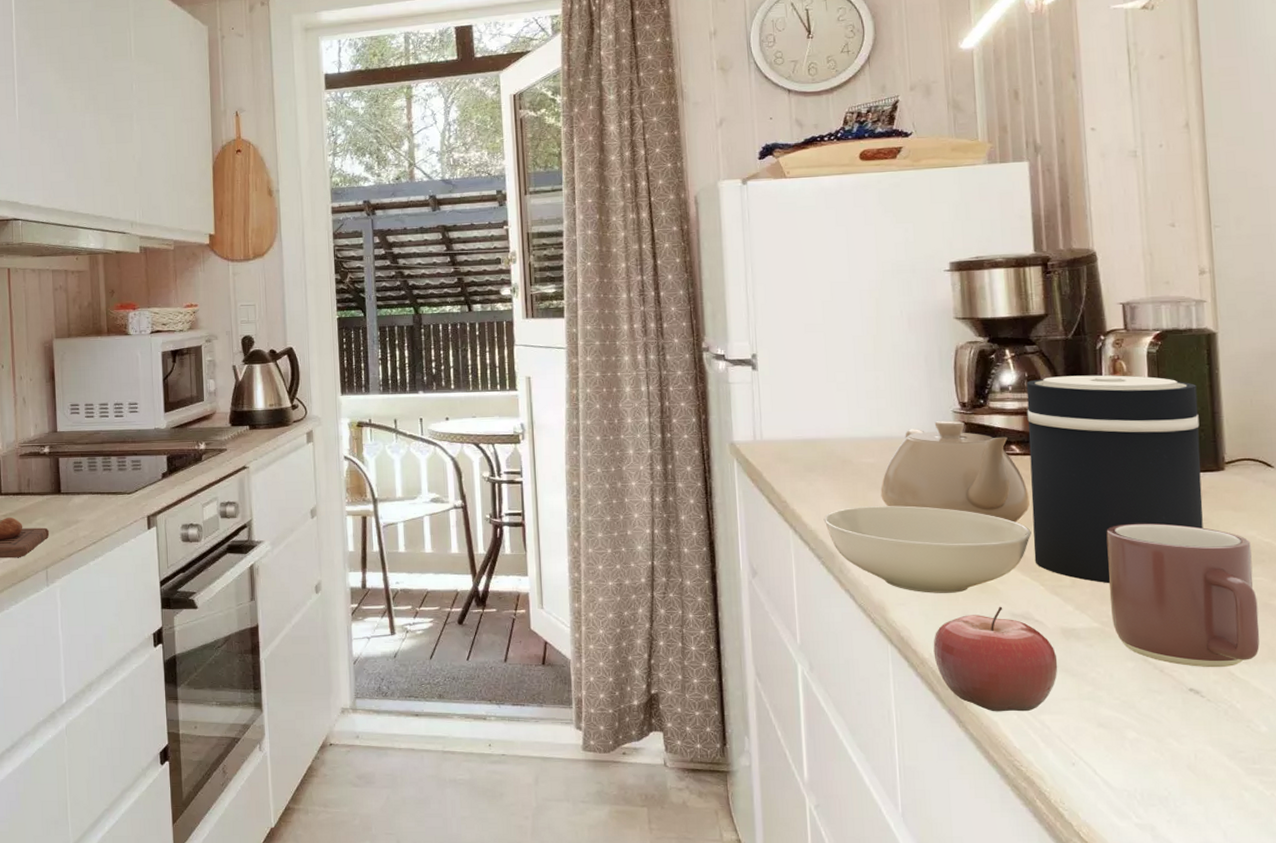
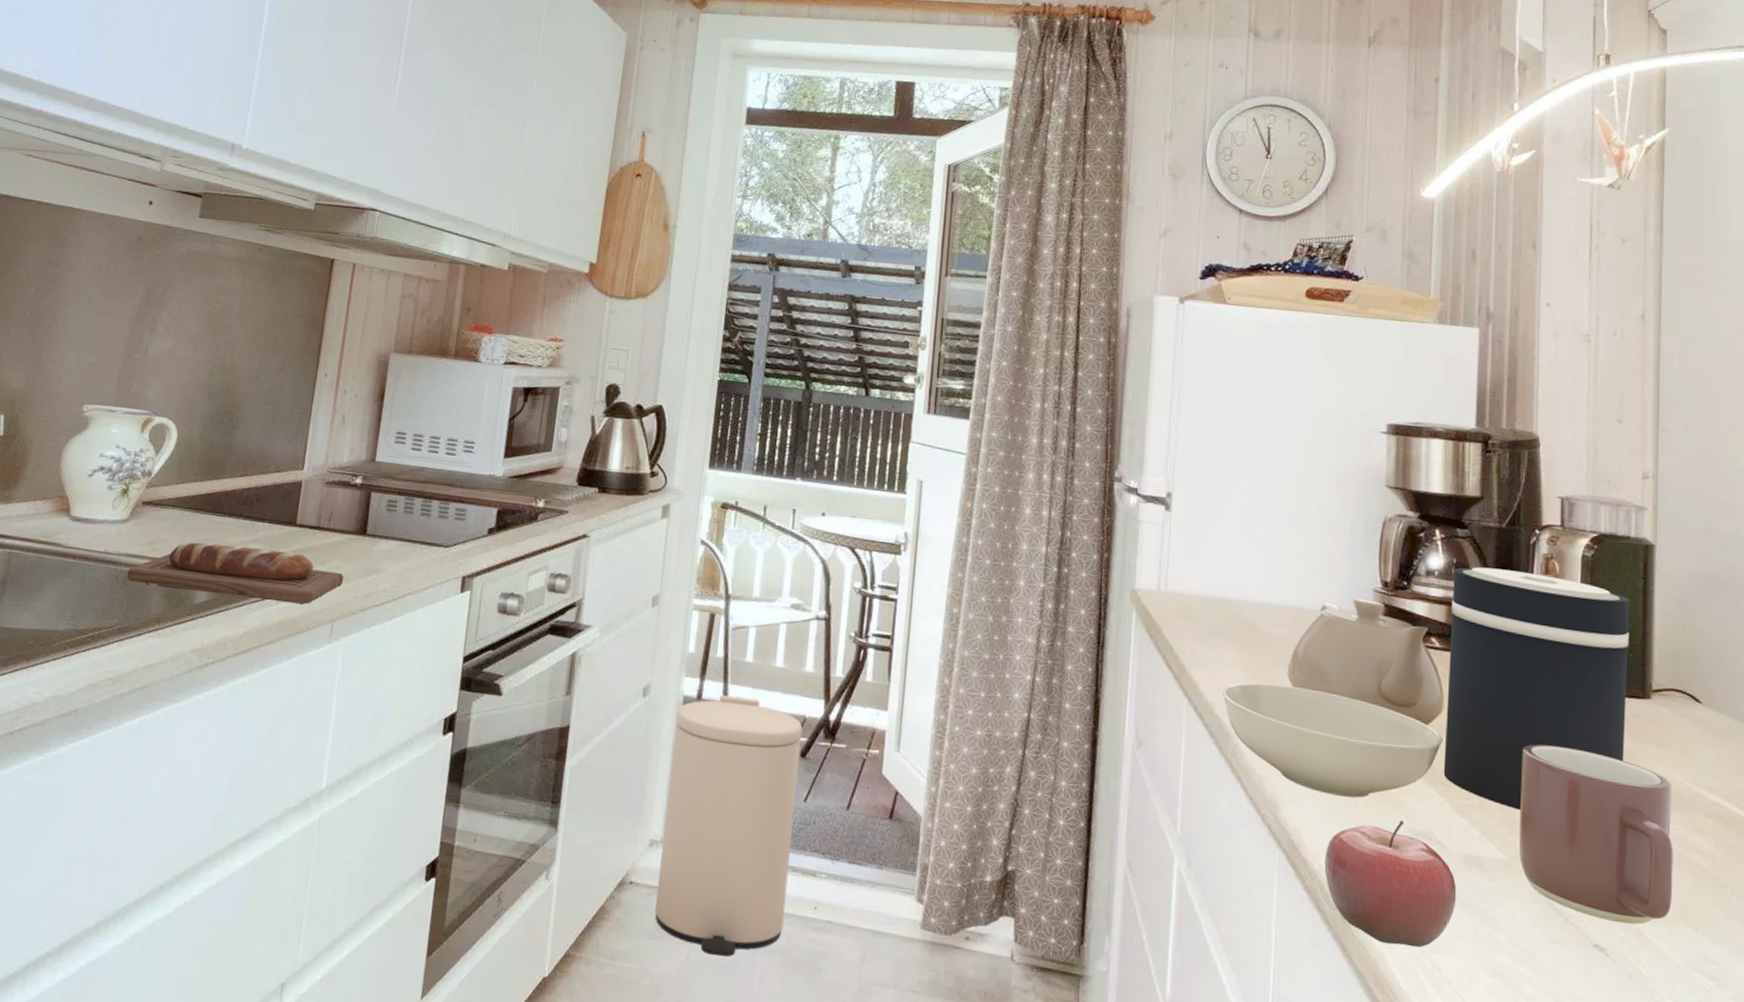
pedal bin: none [346,582,465,793] -> present [655,695,803,957]

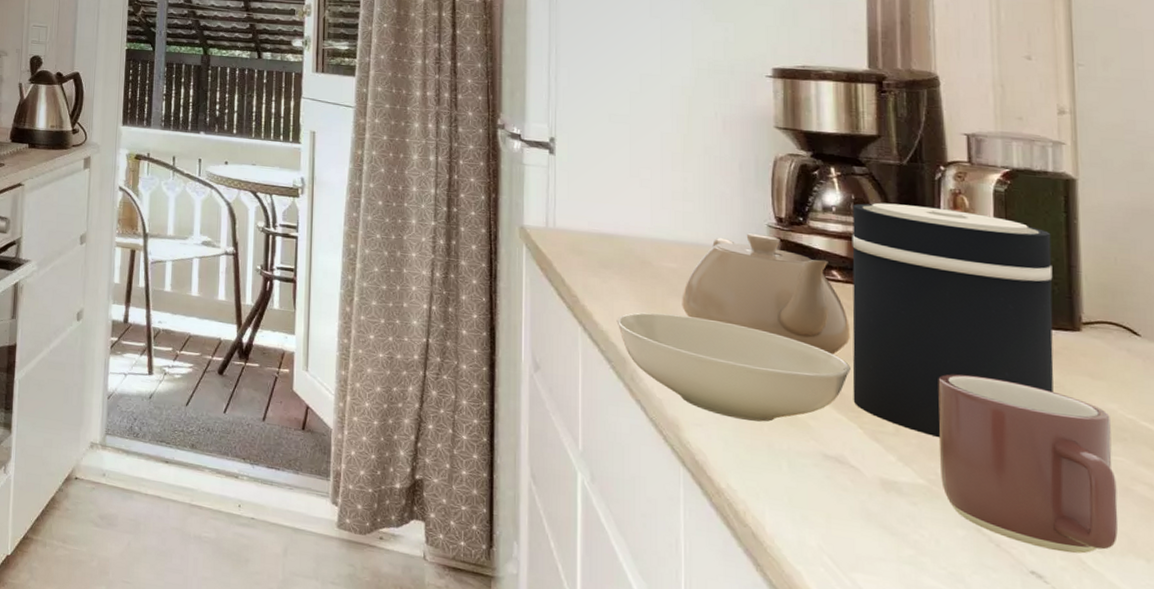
pedal bin: present [655,695,803,957] -> none [98,320,219,545]
fruit: present [1324,820,1457,948] -> none [731,444,875,567]

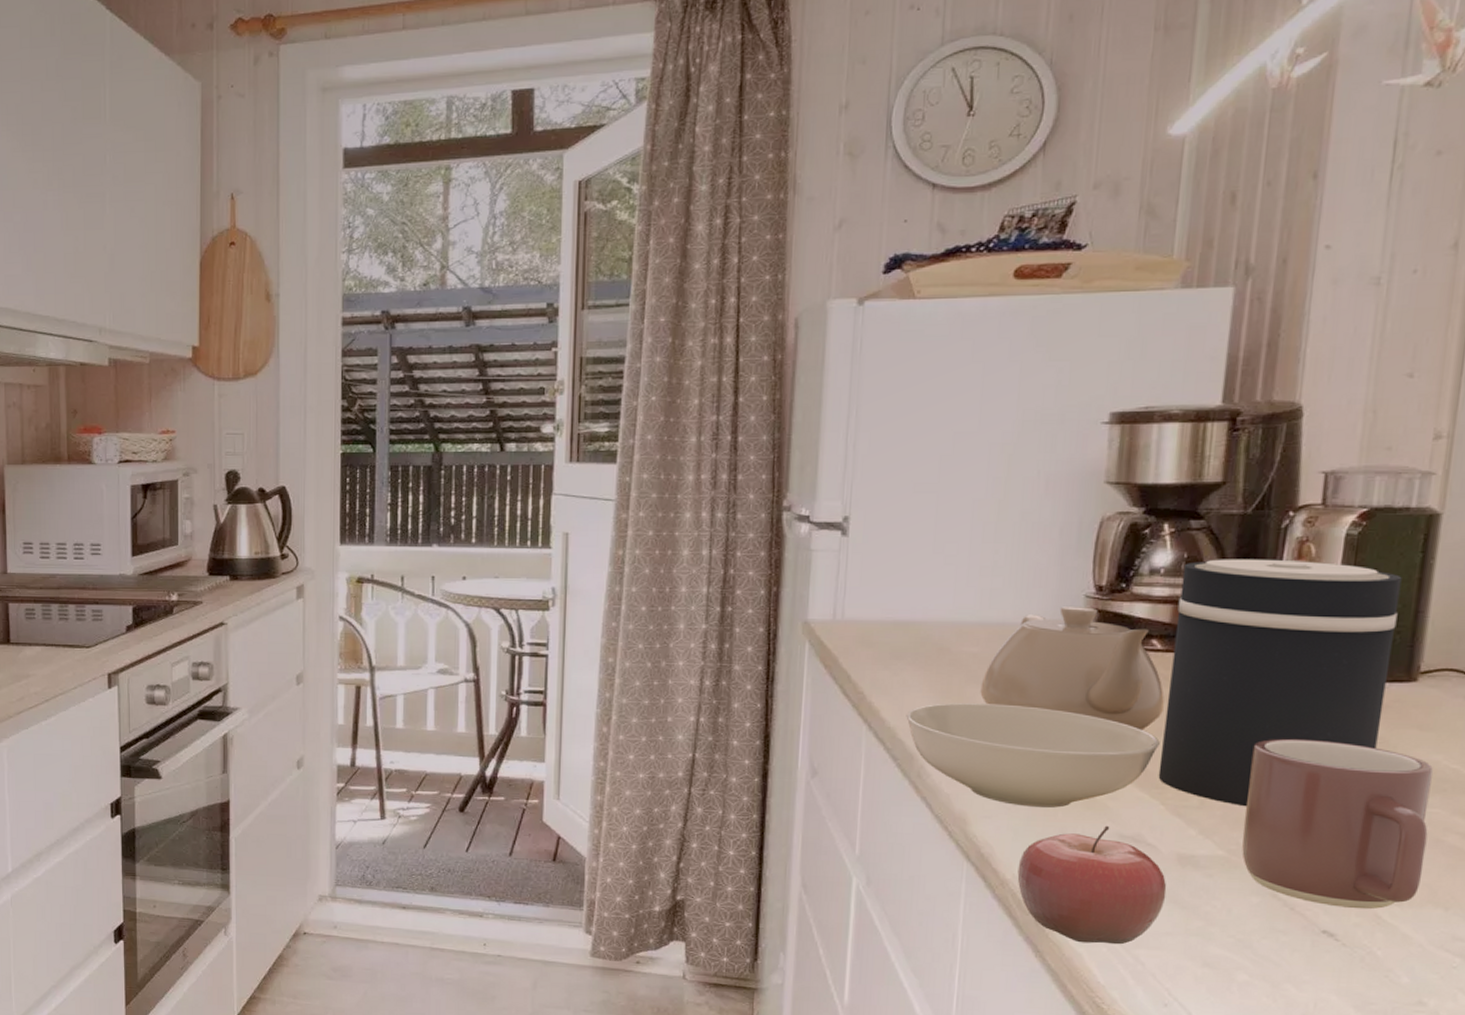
fruit: none [731,444,875,567] -> present [1017,825,1167,945]

